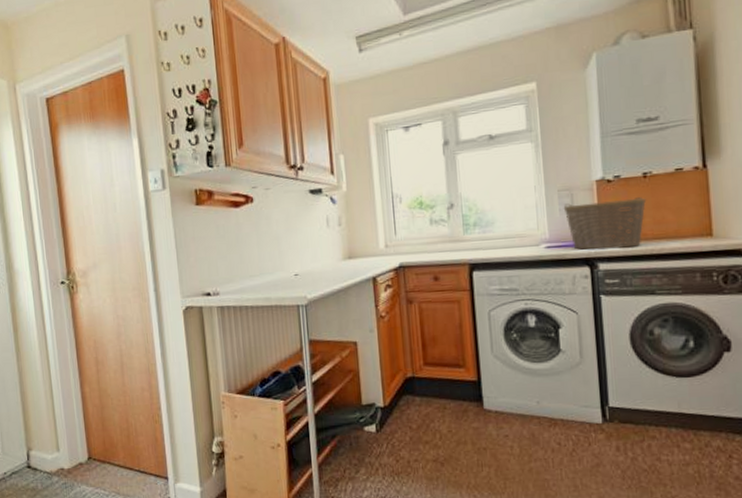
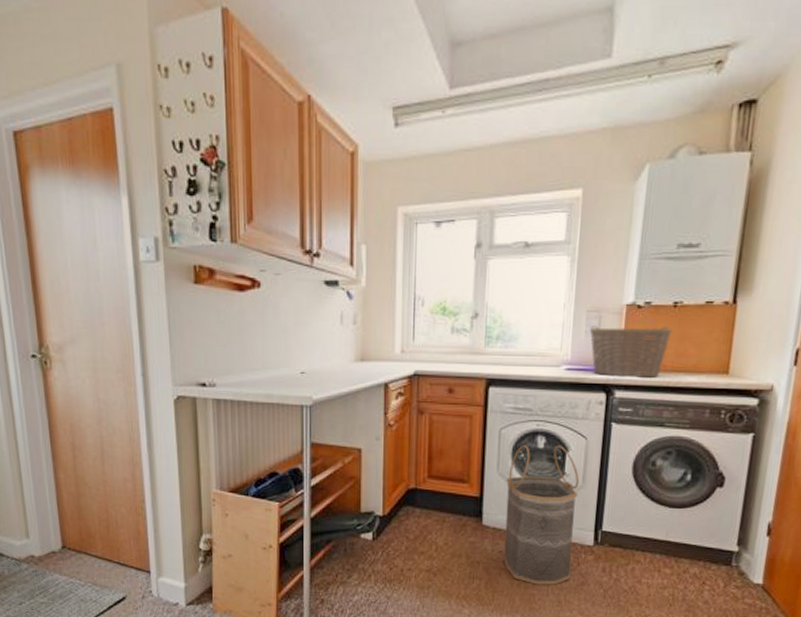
basket: none [502,322,585,469] -> present [502,444,580,585]

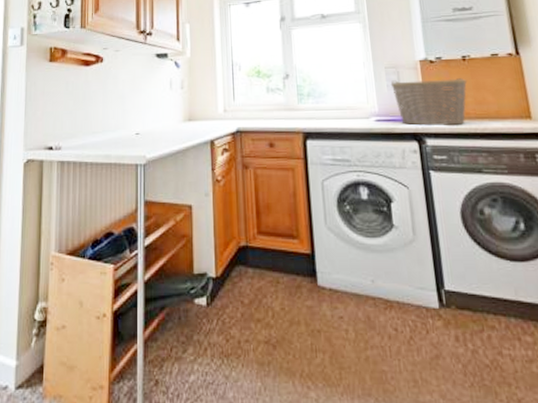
basket: present [502,444,580,585] -> none [336,195,423,359]

